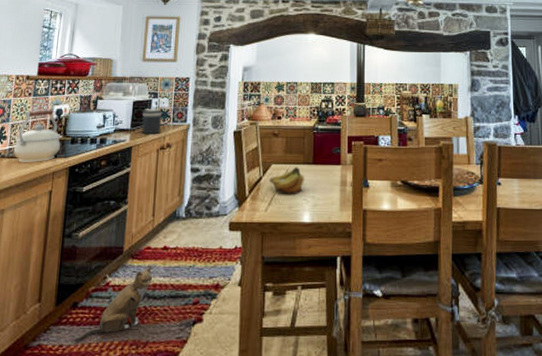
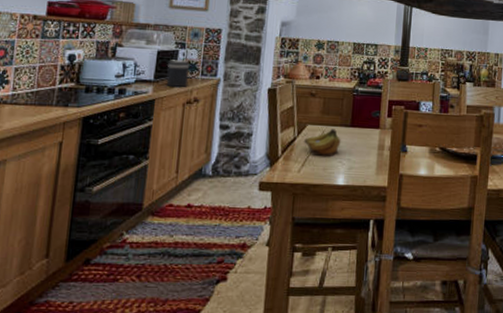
kettle: present [13,109,61,163] -> none [17,53,74,112]
cat: present [73,265,153,342] -> none [85,223,175,299]

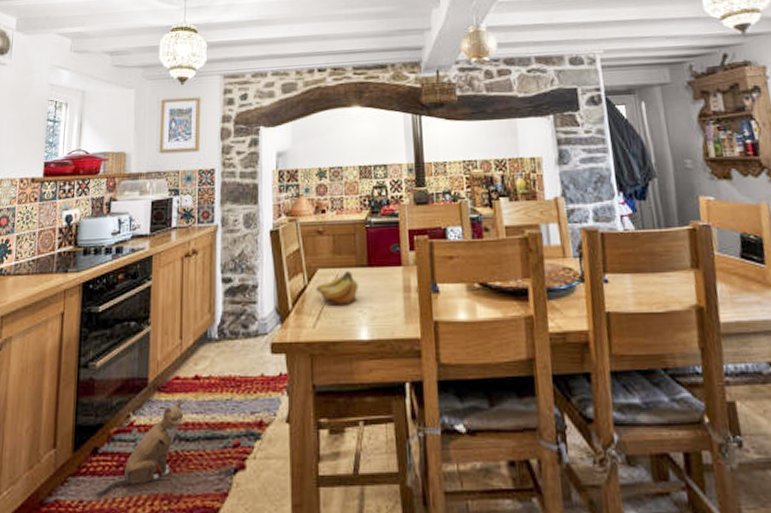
cat: none [85,223,175,299] -> present [94,399,183,497]
cylinder: present [166,60,190,88] -> none [162,208,186,240]

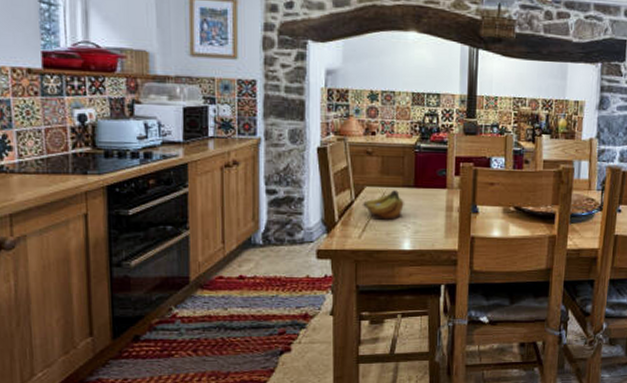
cat: present [94,399,183,497] -> none [139,296,228,375]

